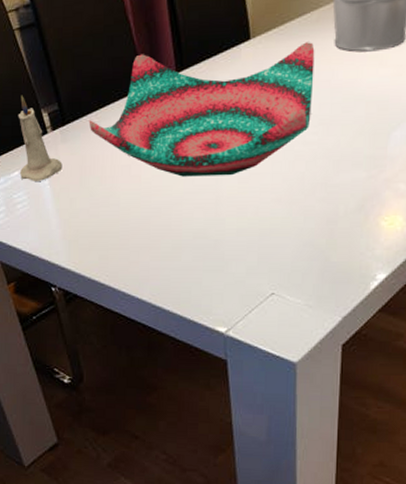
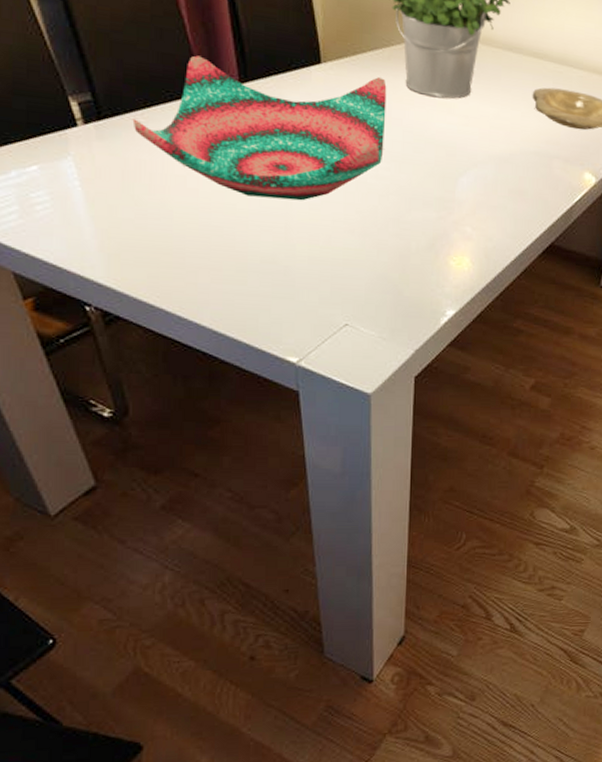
candle: present [18,95,63,181] -> none [35,75,98,181]

